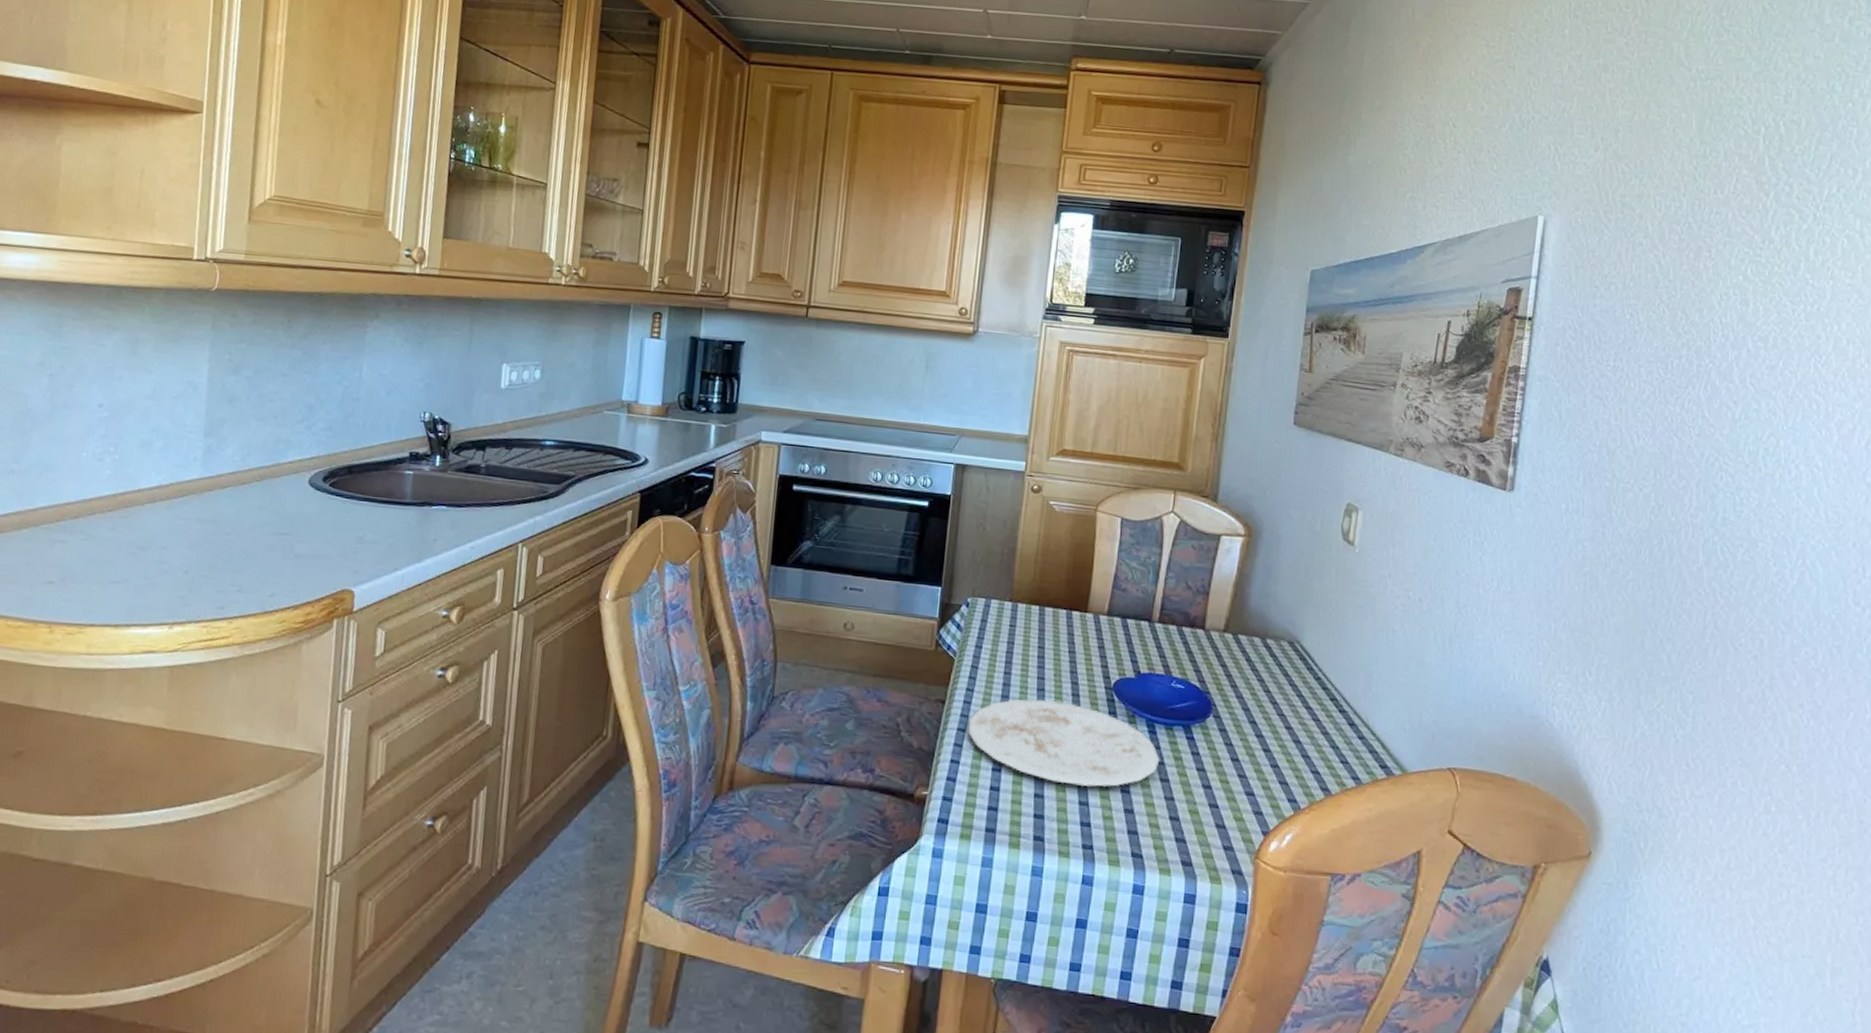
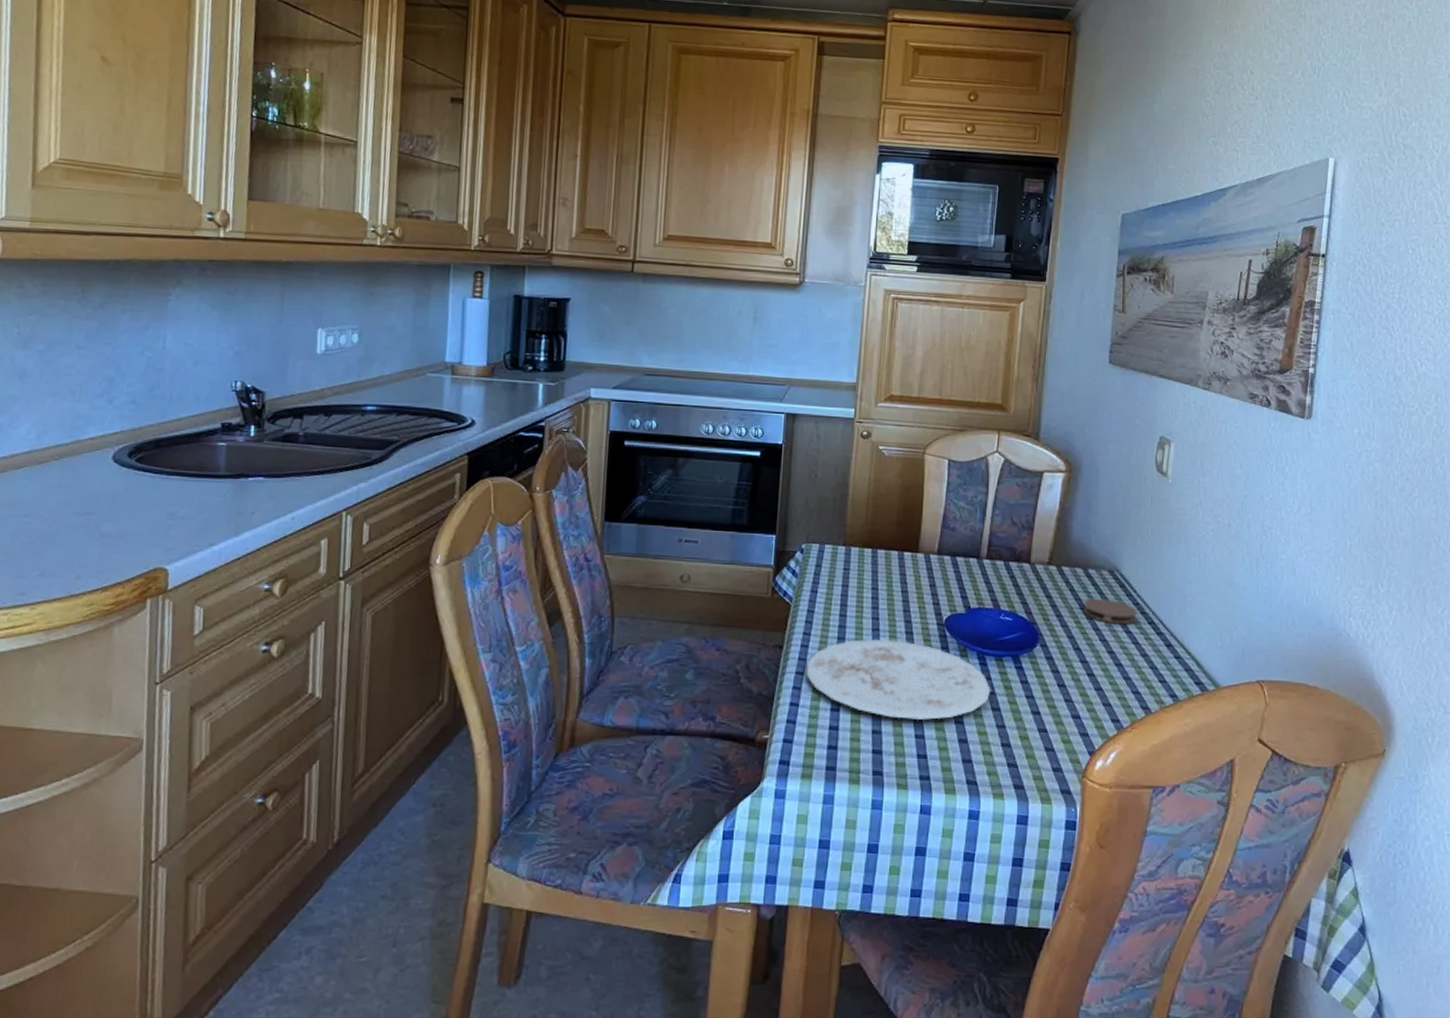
coaster: none [1260,670,1318,700] -> present [1083,598,1137,625]

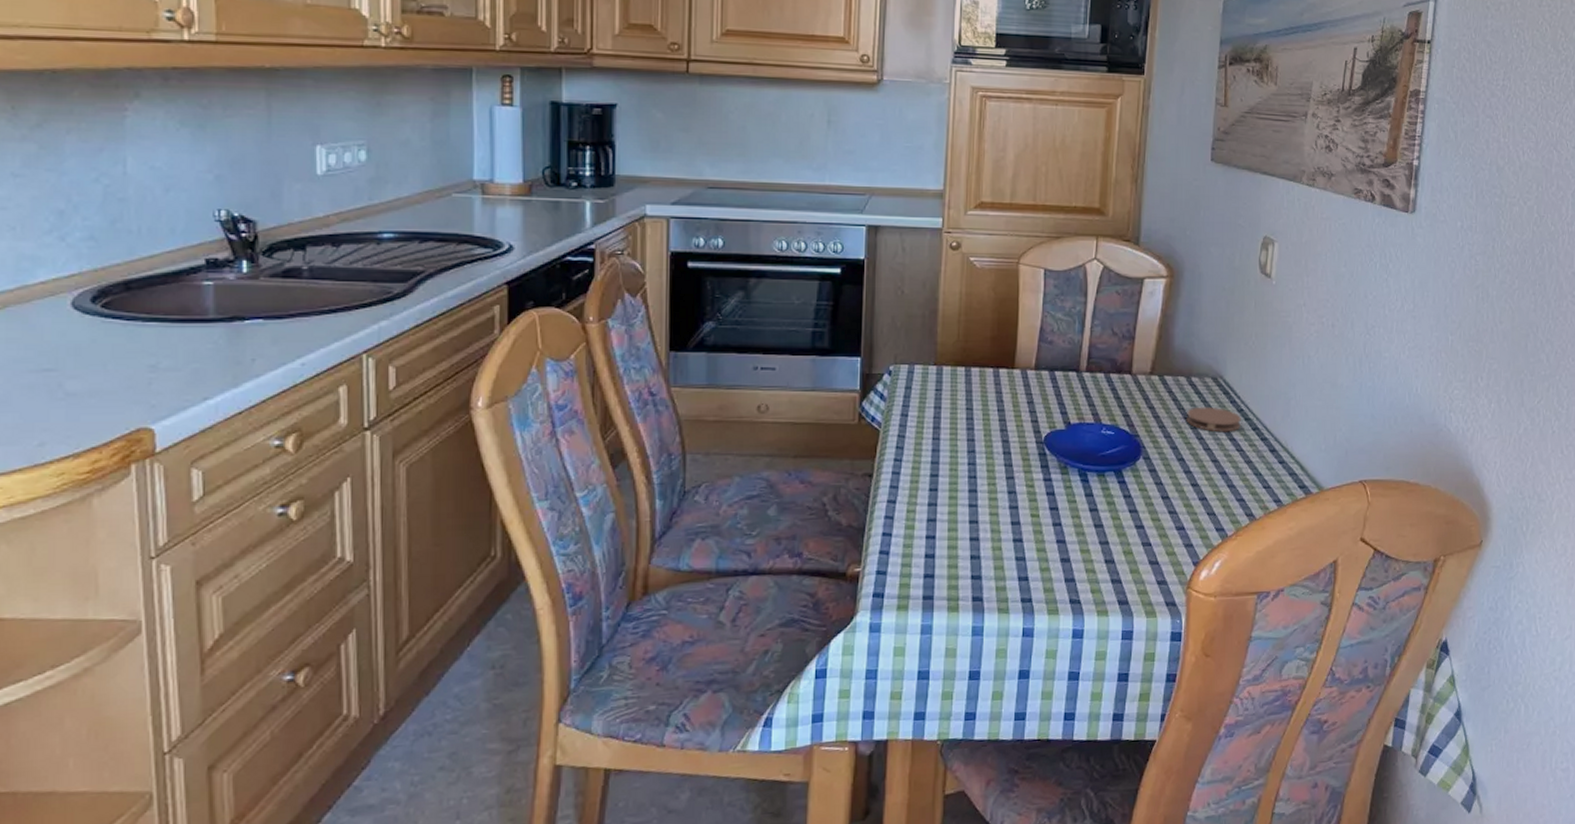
plate: present [806,638,991,720] -> none [898,461,1093,543]

